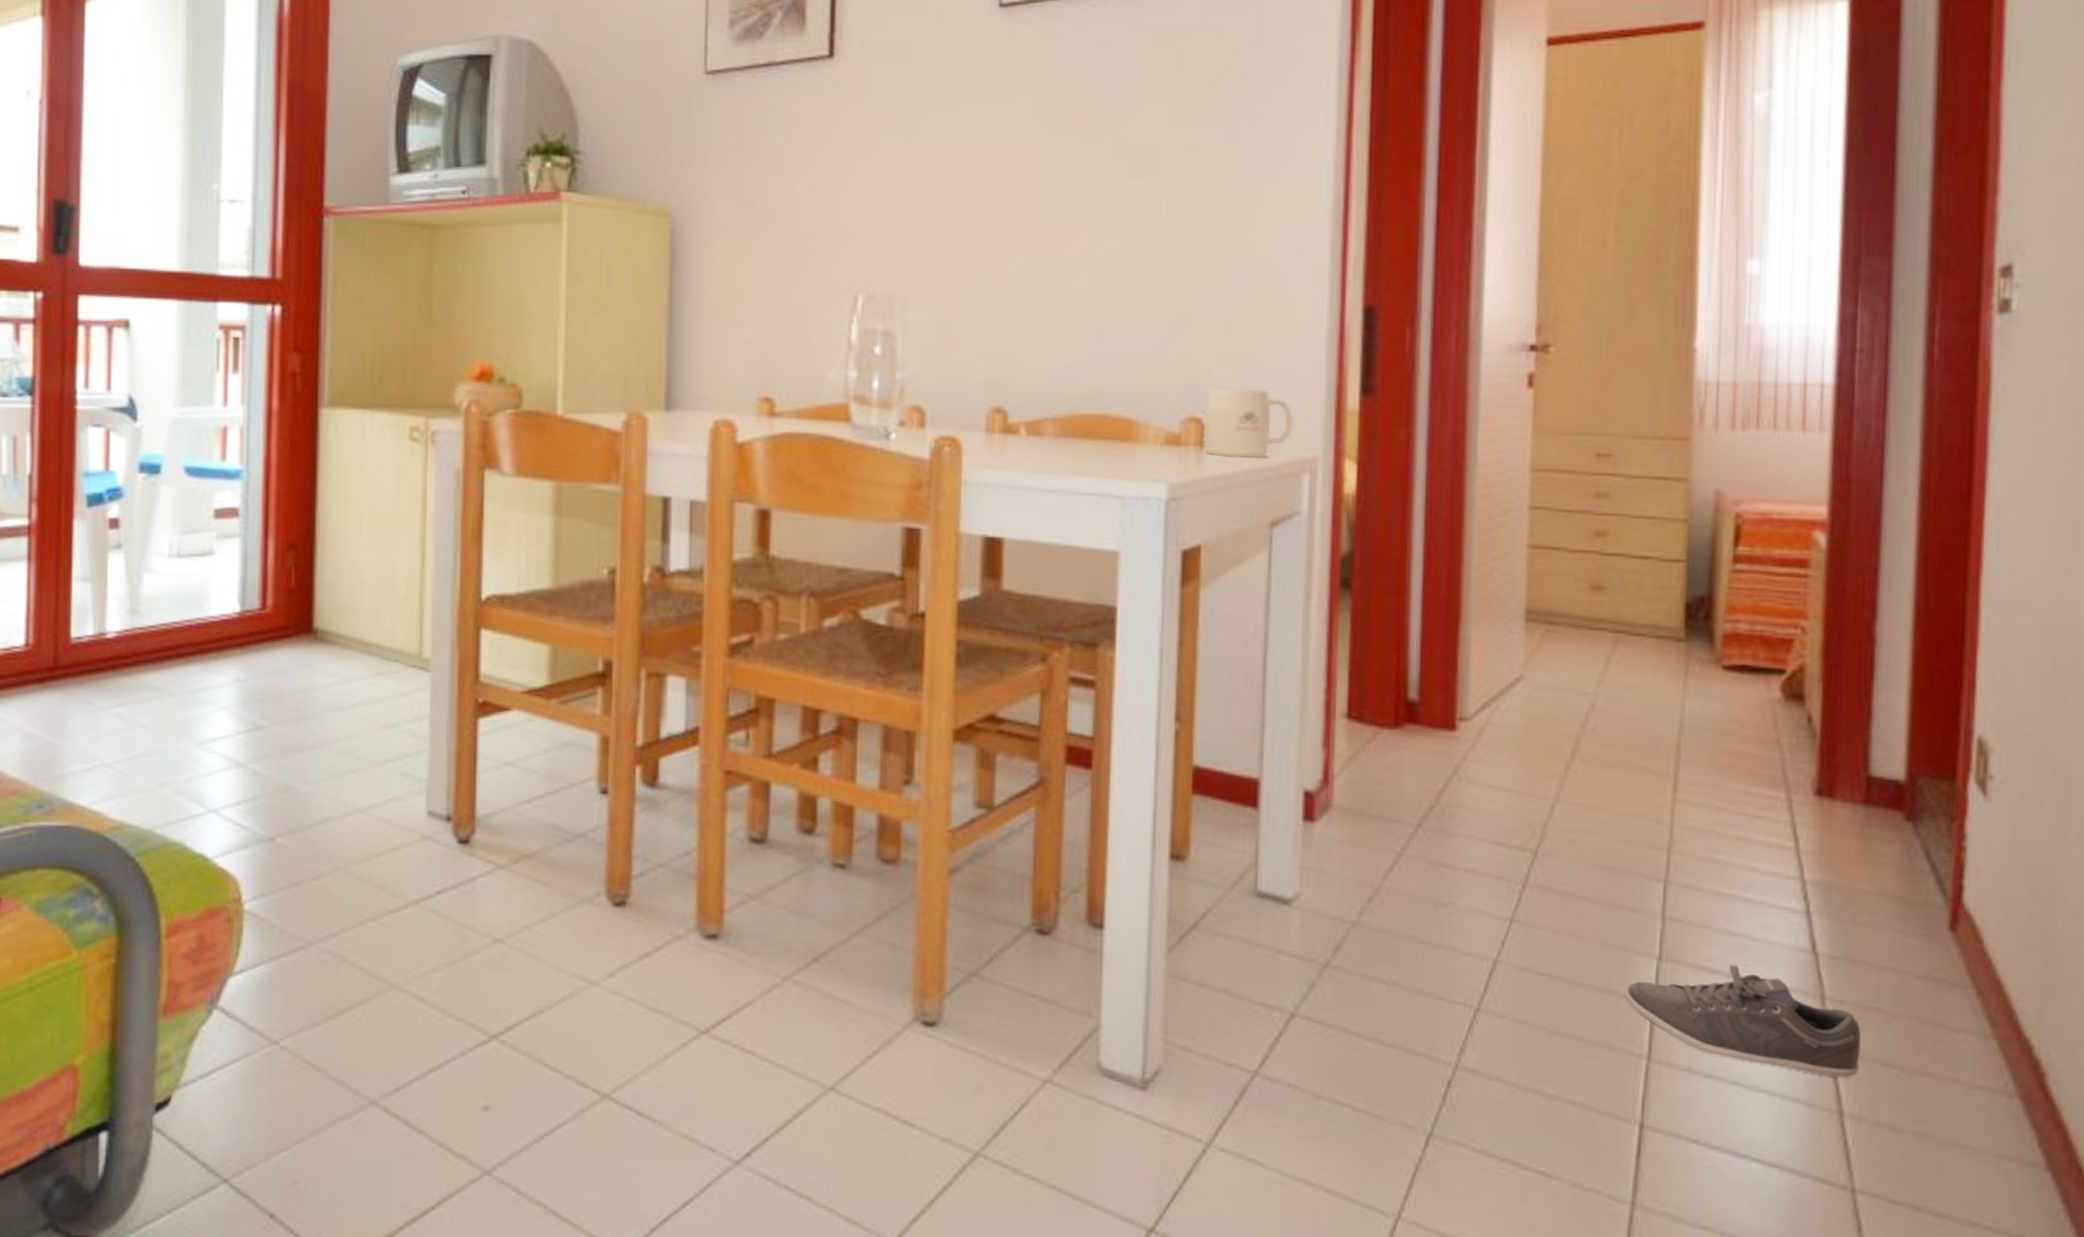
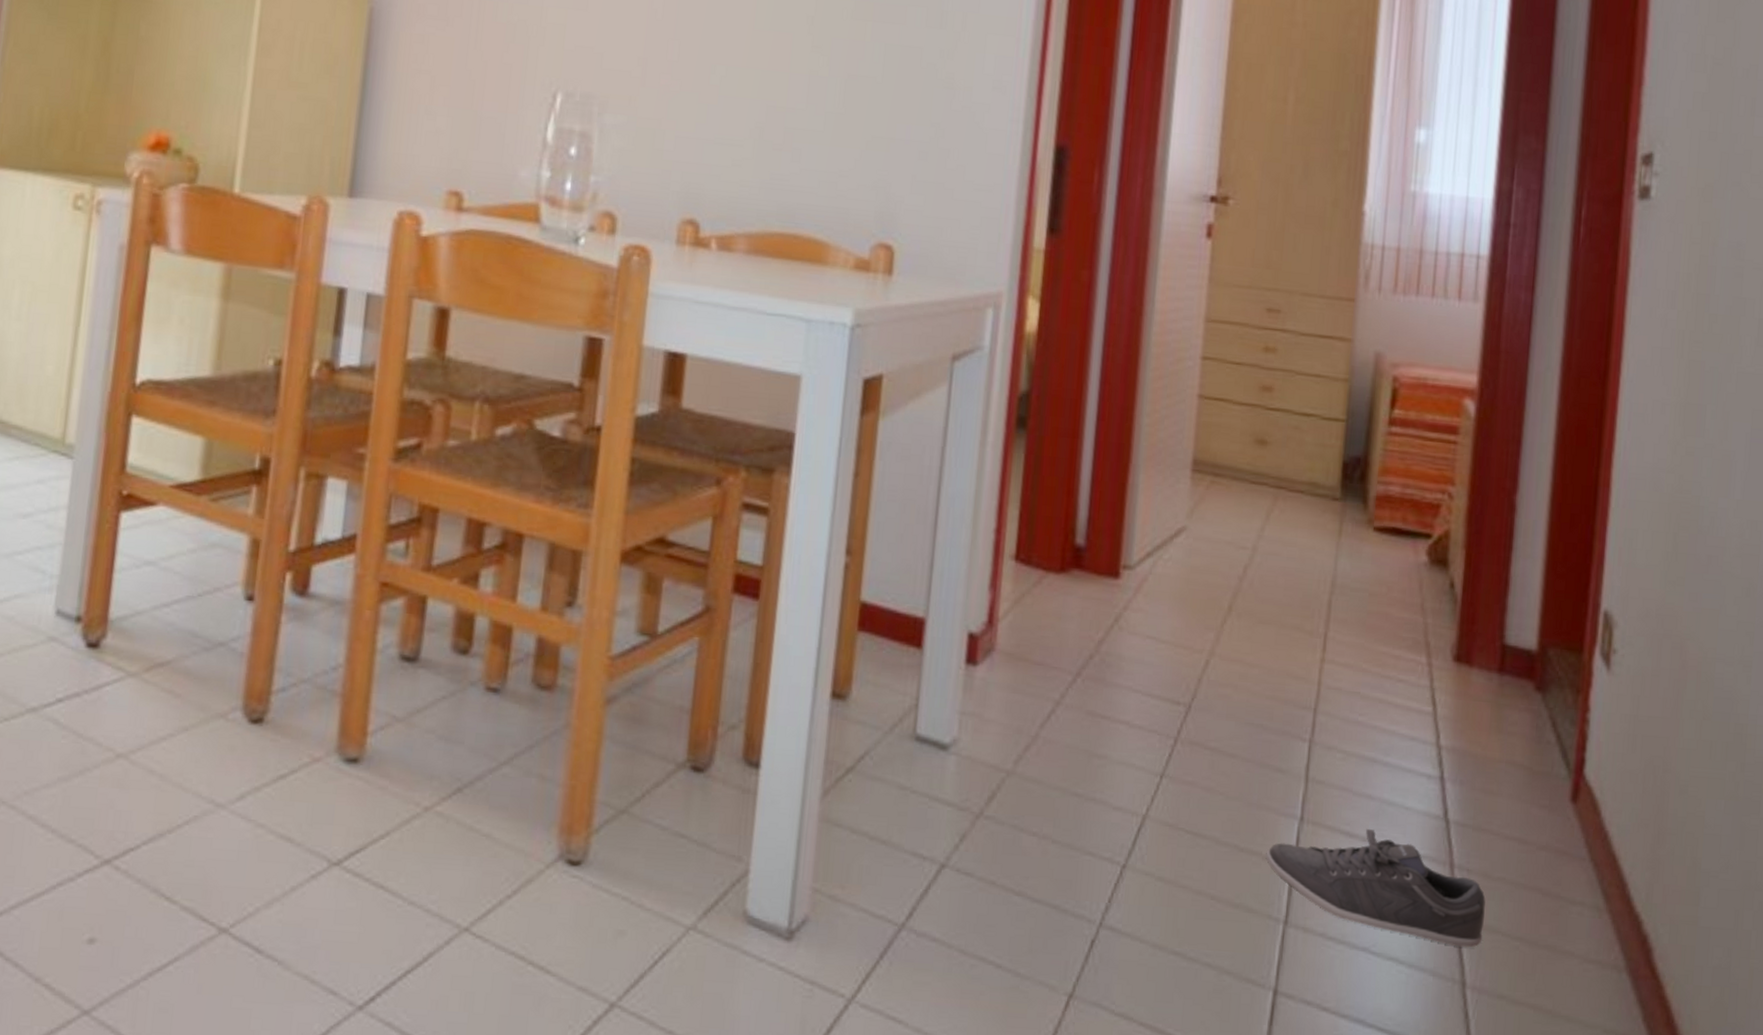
mug: present [1204,387,1293,459] -> none [892,215,981,291]

